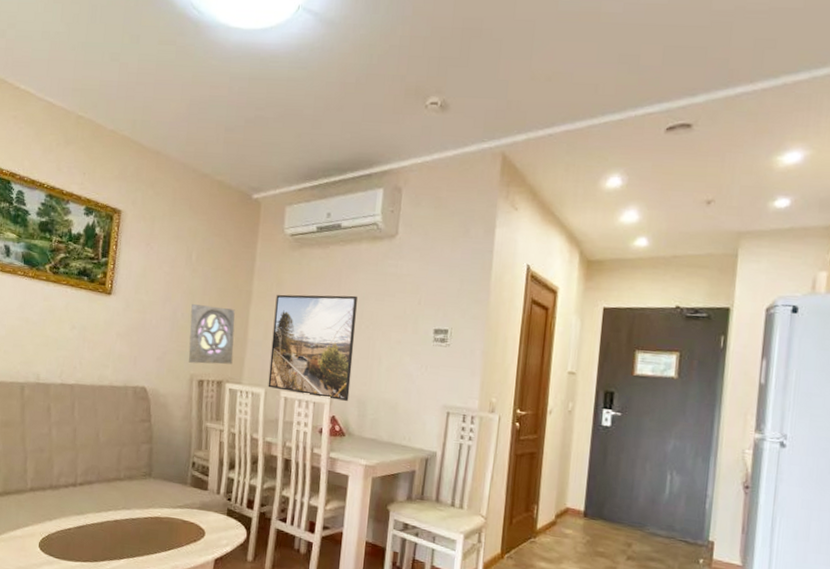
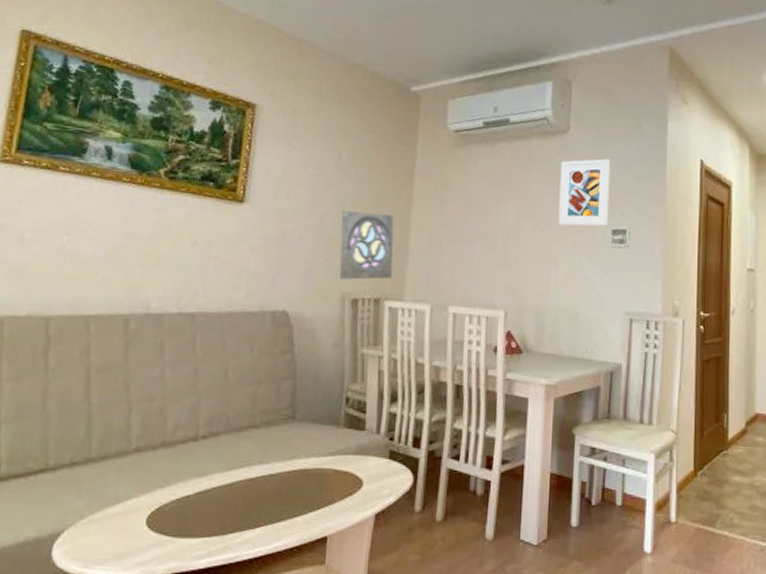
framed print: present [268,294,358,401] -> none [434,196,530,313]
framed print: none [383,262,437,326] -> present [558,158,611,227]

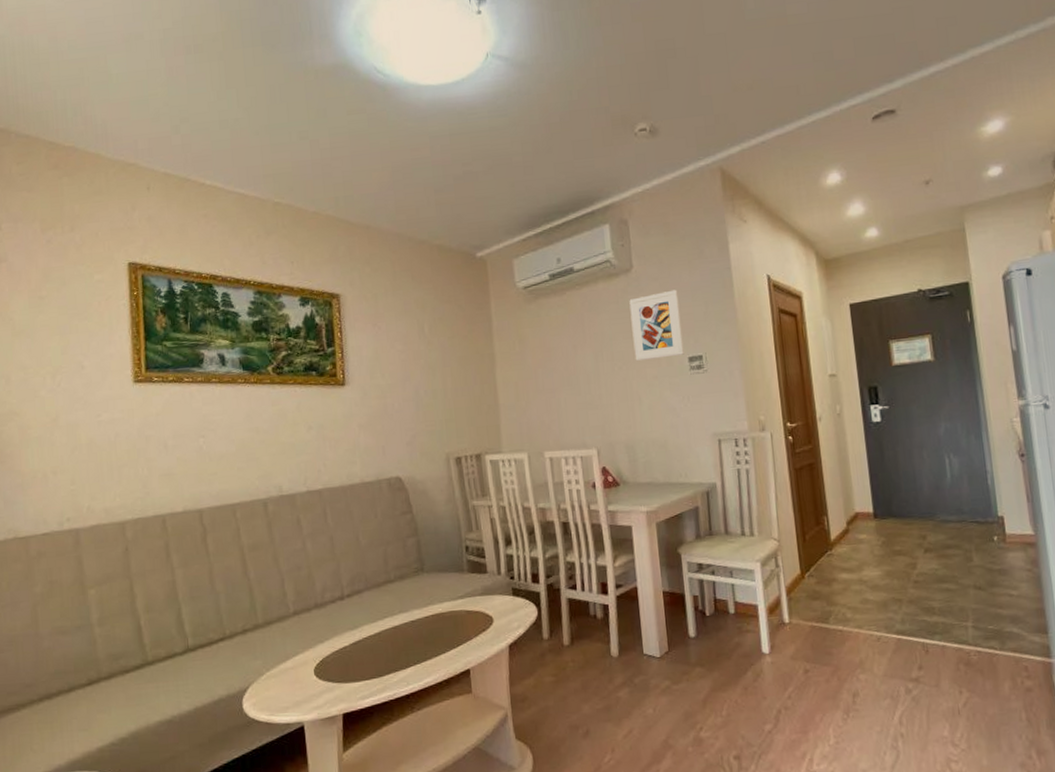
wall ornament: present [339,210,394,280] -> none [433,376,488,441]

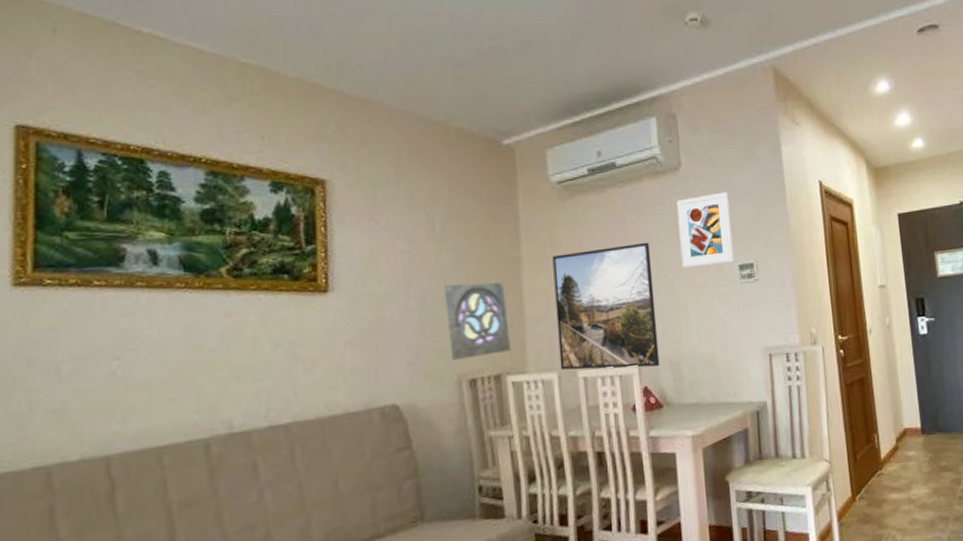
wall ornament: none [433,376,488,441] -> present [444,282,511,360]
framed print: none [520,338,617,451] -> present [552,242,660,370]

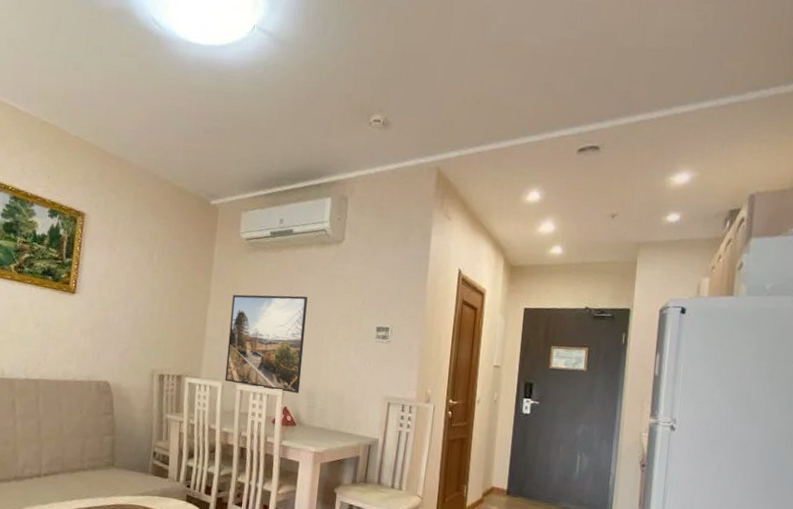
wall ornament: present [444,282,511,360] -> none [150,302,194,360]
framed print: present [676,192,735,269] -> none [330,266,379,324]

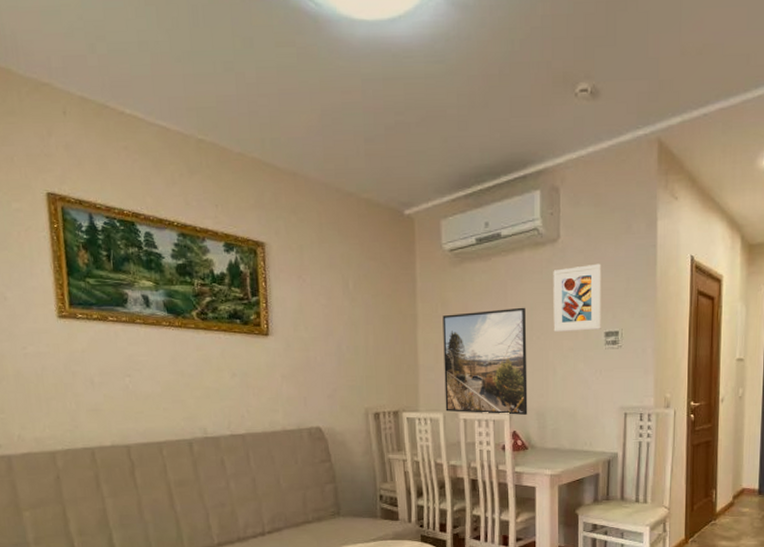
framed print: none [330,266,379,324] -> present [553,263,602,333]

